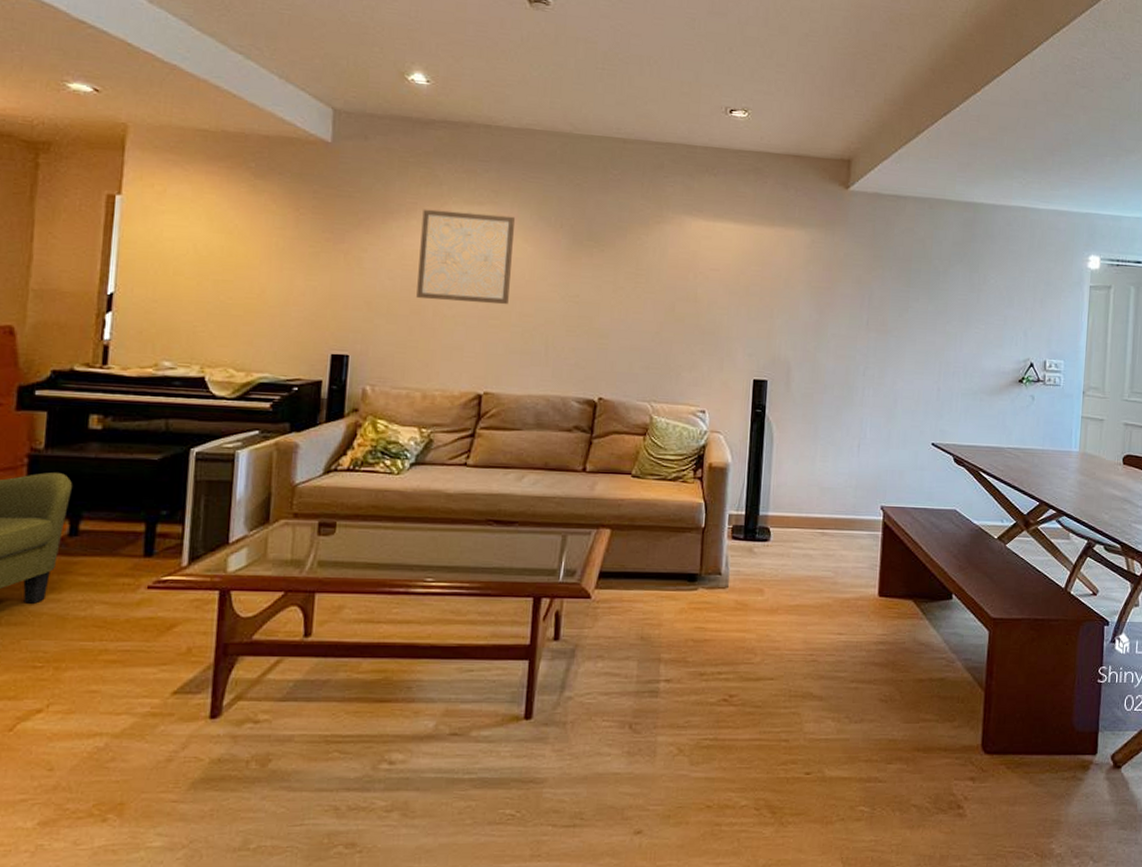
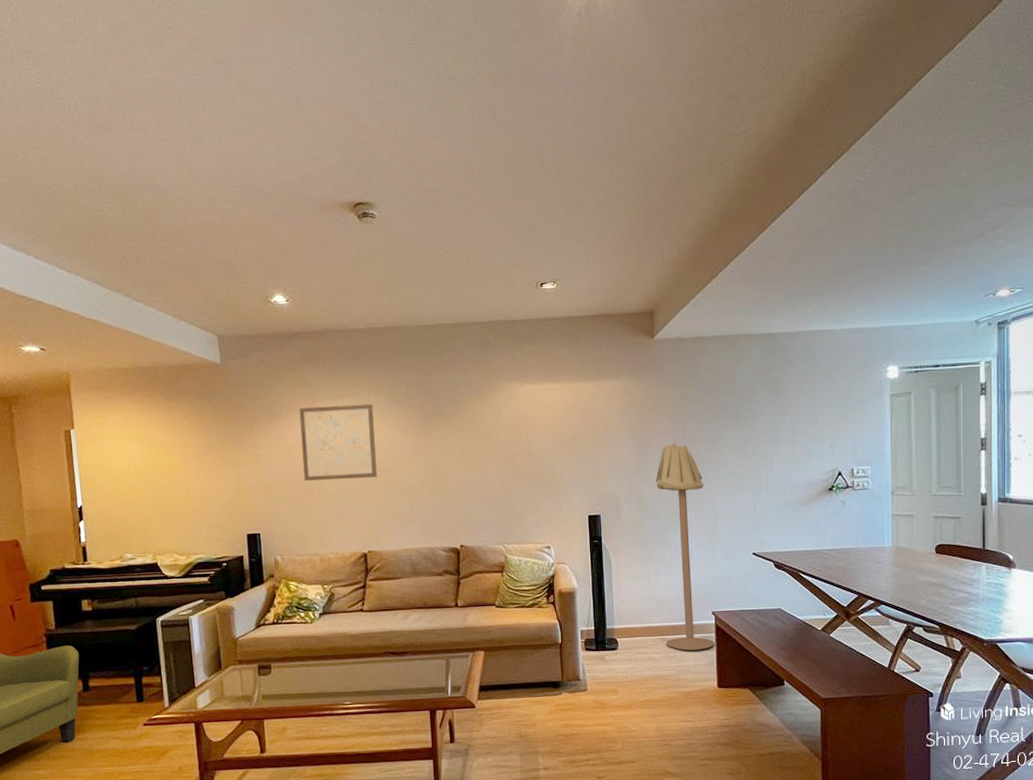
floor lamp: none [825,308,886,550] -> present [655,443,715,651]

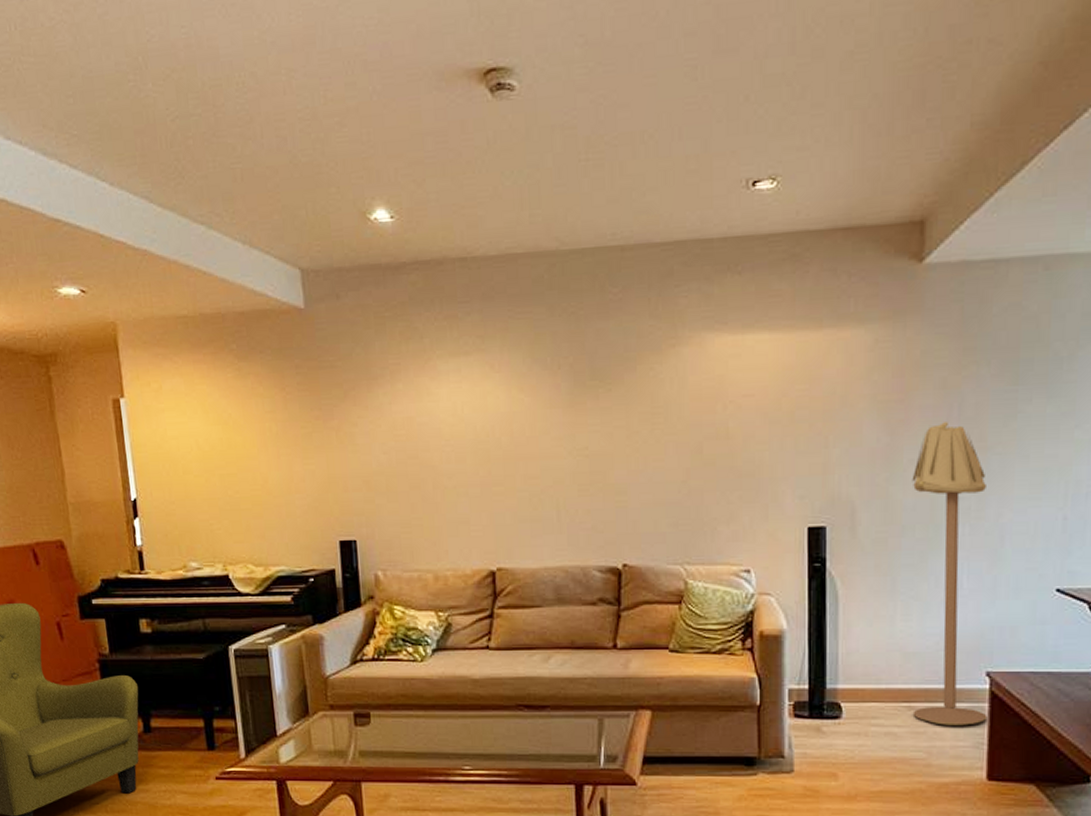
wall art: present [299,403,377,482] -> none [407,363,511,472]

